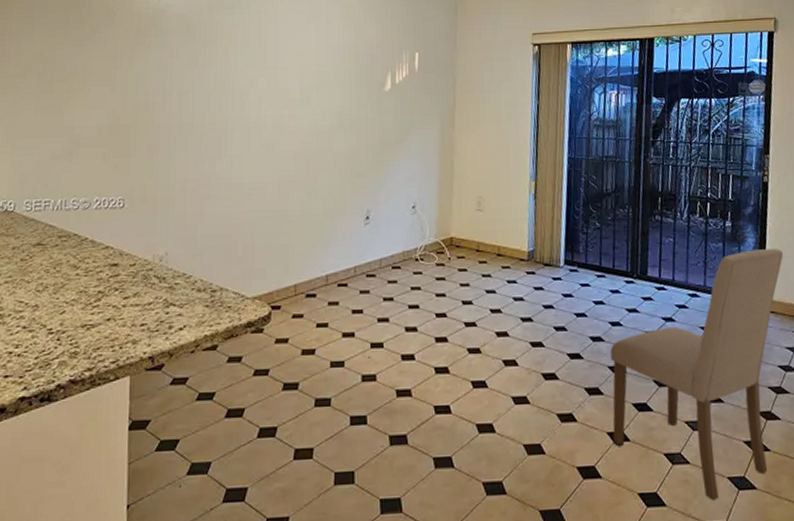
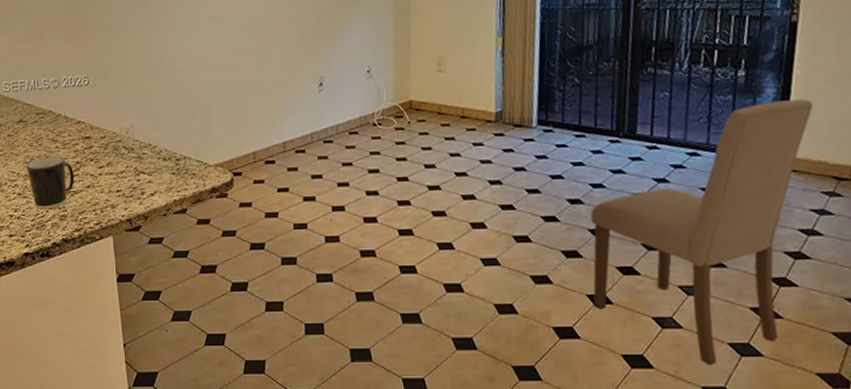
mug: none [37,284,94,346] -> present [26,156,75,210]

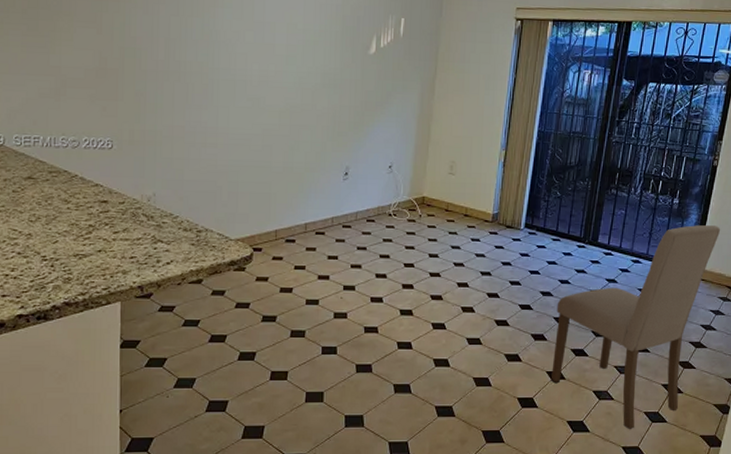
mug: present [26,156,75,210] -> none [31,217,85,271]

